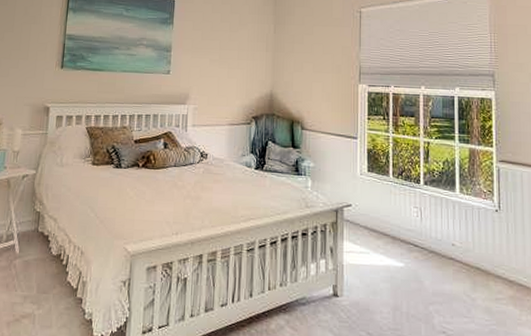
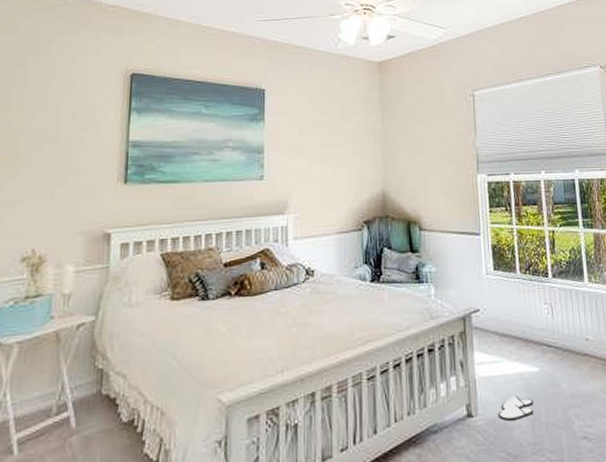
slippers: none [362,284,395,306] -> present [498,395,534,421]

